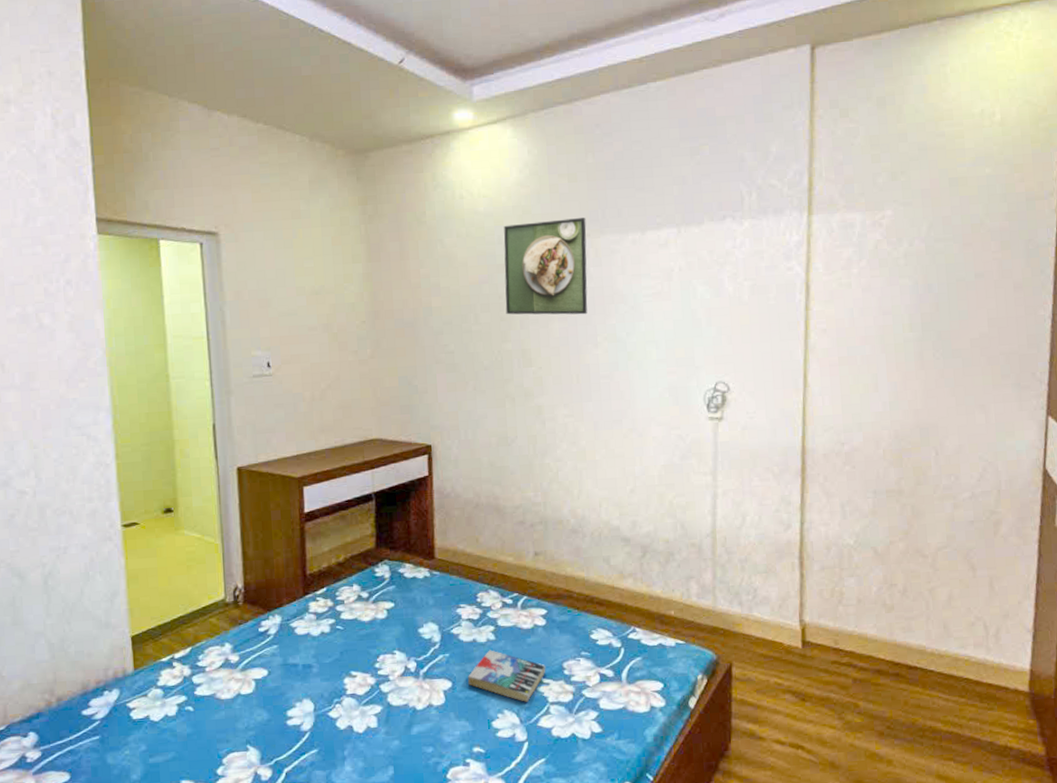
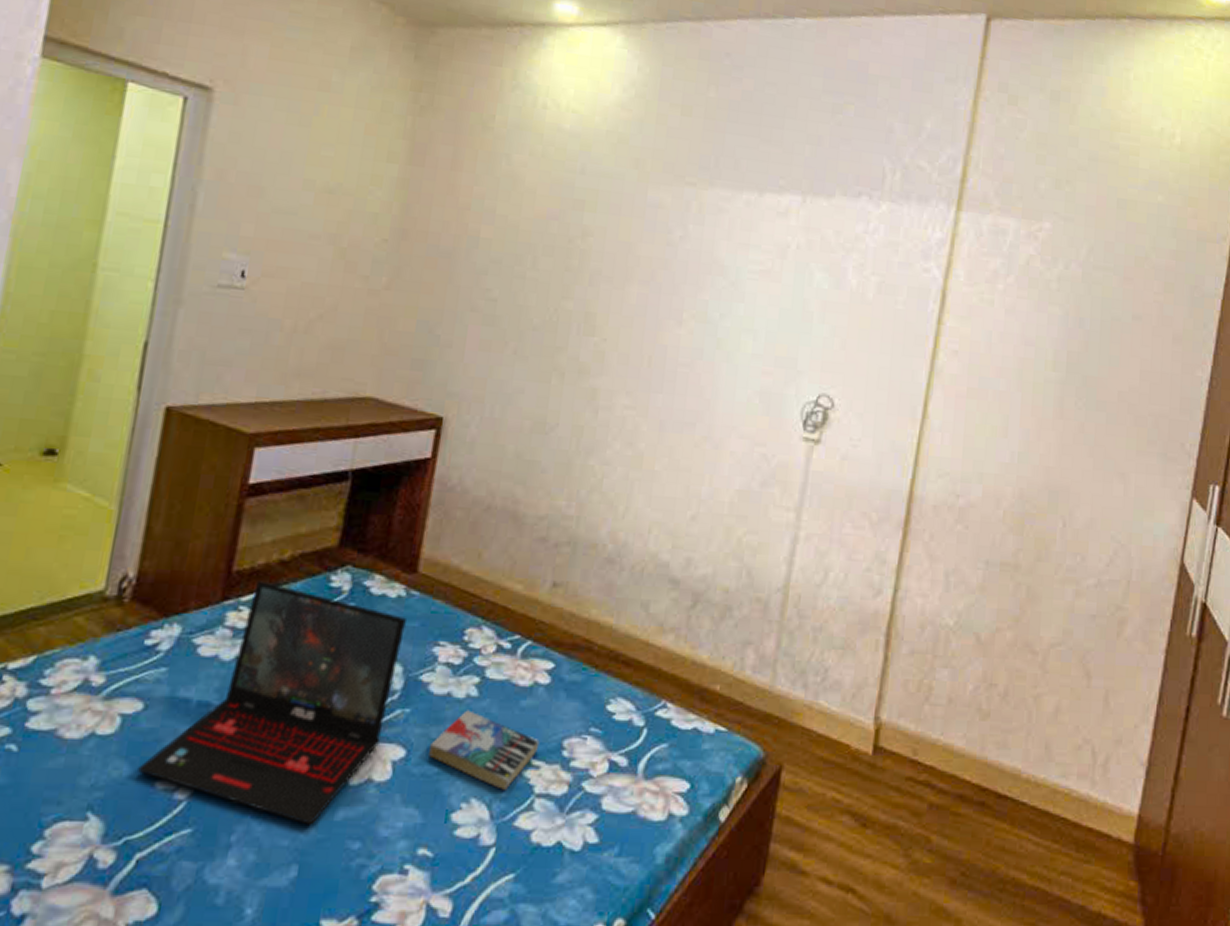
laptop: none [273,578,434,740] -> present [138,580,406,826]
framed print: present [503,218,588,315] -> none [573,152,695,282]

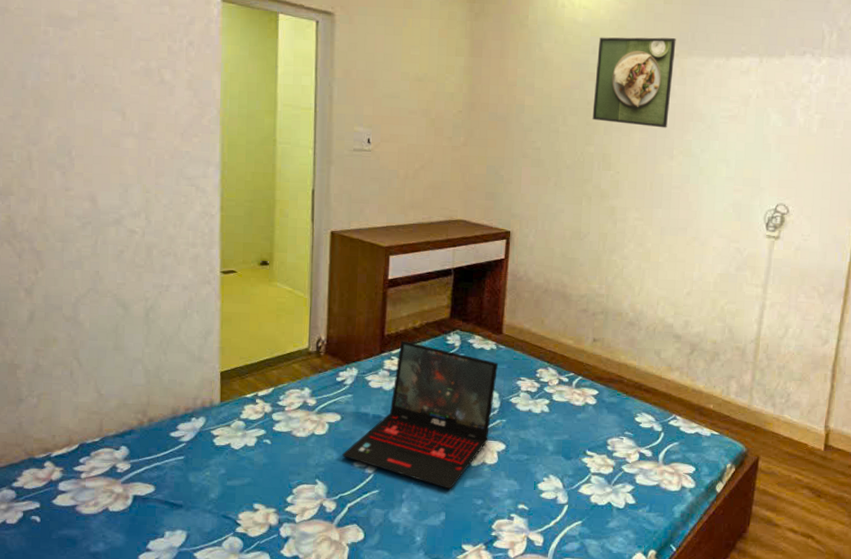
book: present [429,710,540,790] -> none [520,420,592,470]
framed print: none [573,152,695,282] -> present [592,37,676,128]

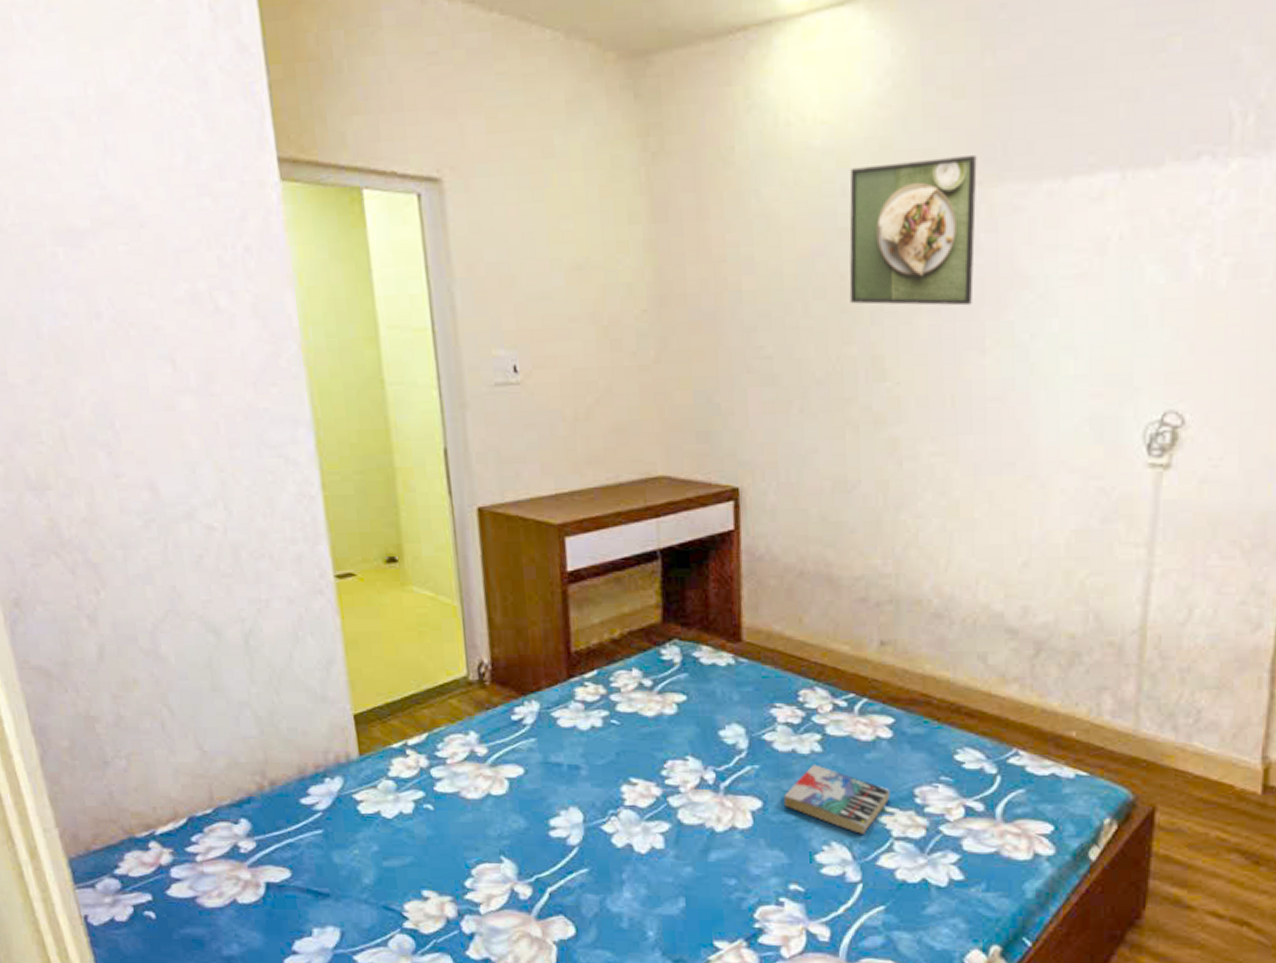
laptop: present [342,340,498,490] -> none [532,659,740,866]
book: none [520,420,592,470] -> present [784,764,891,834]

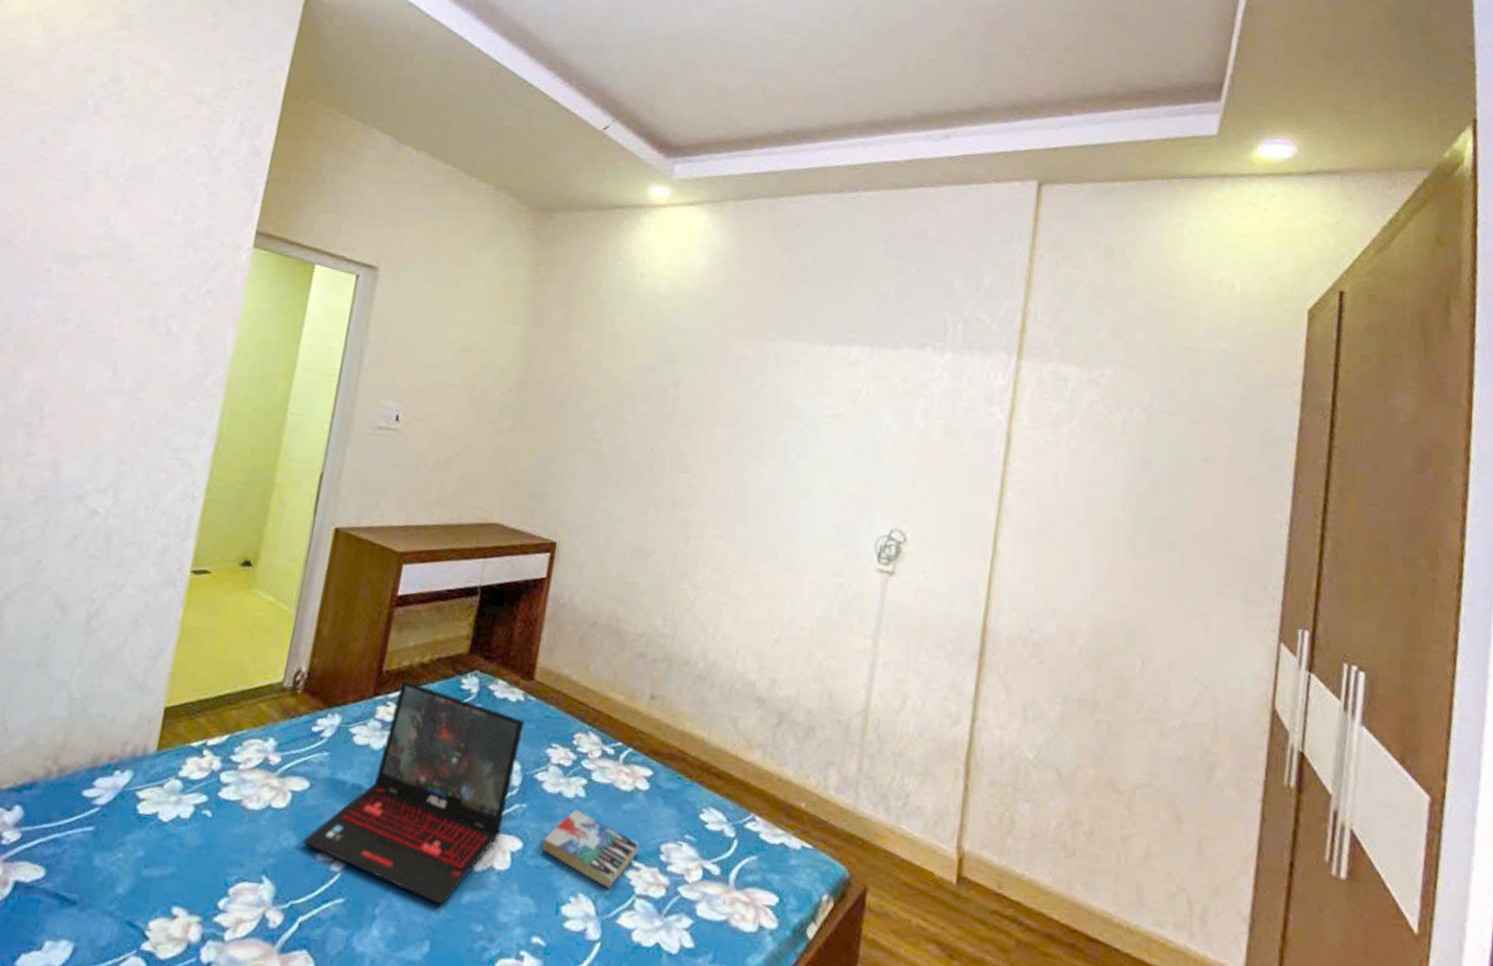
laptop: none [532,659,740,866] -> present [303,680,524,906]
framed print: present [849,155,977,306] -> none [667,312,772,425]

